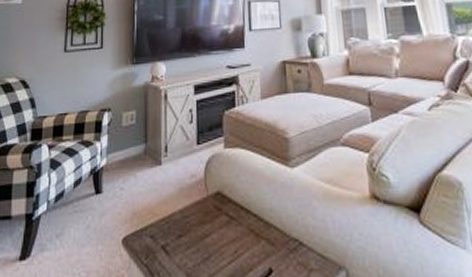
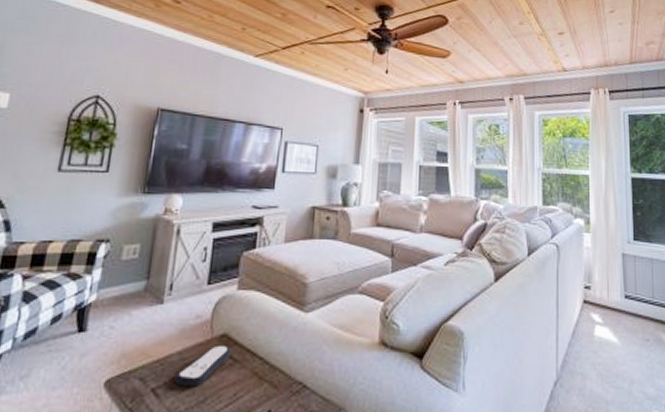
remote control: none [179,202,227,244] -> present [174,345,232,387]

